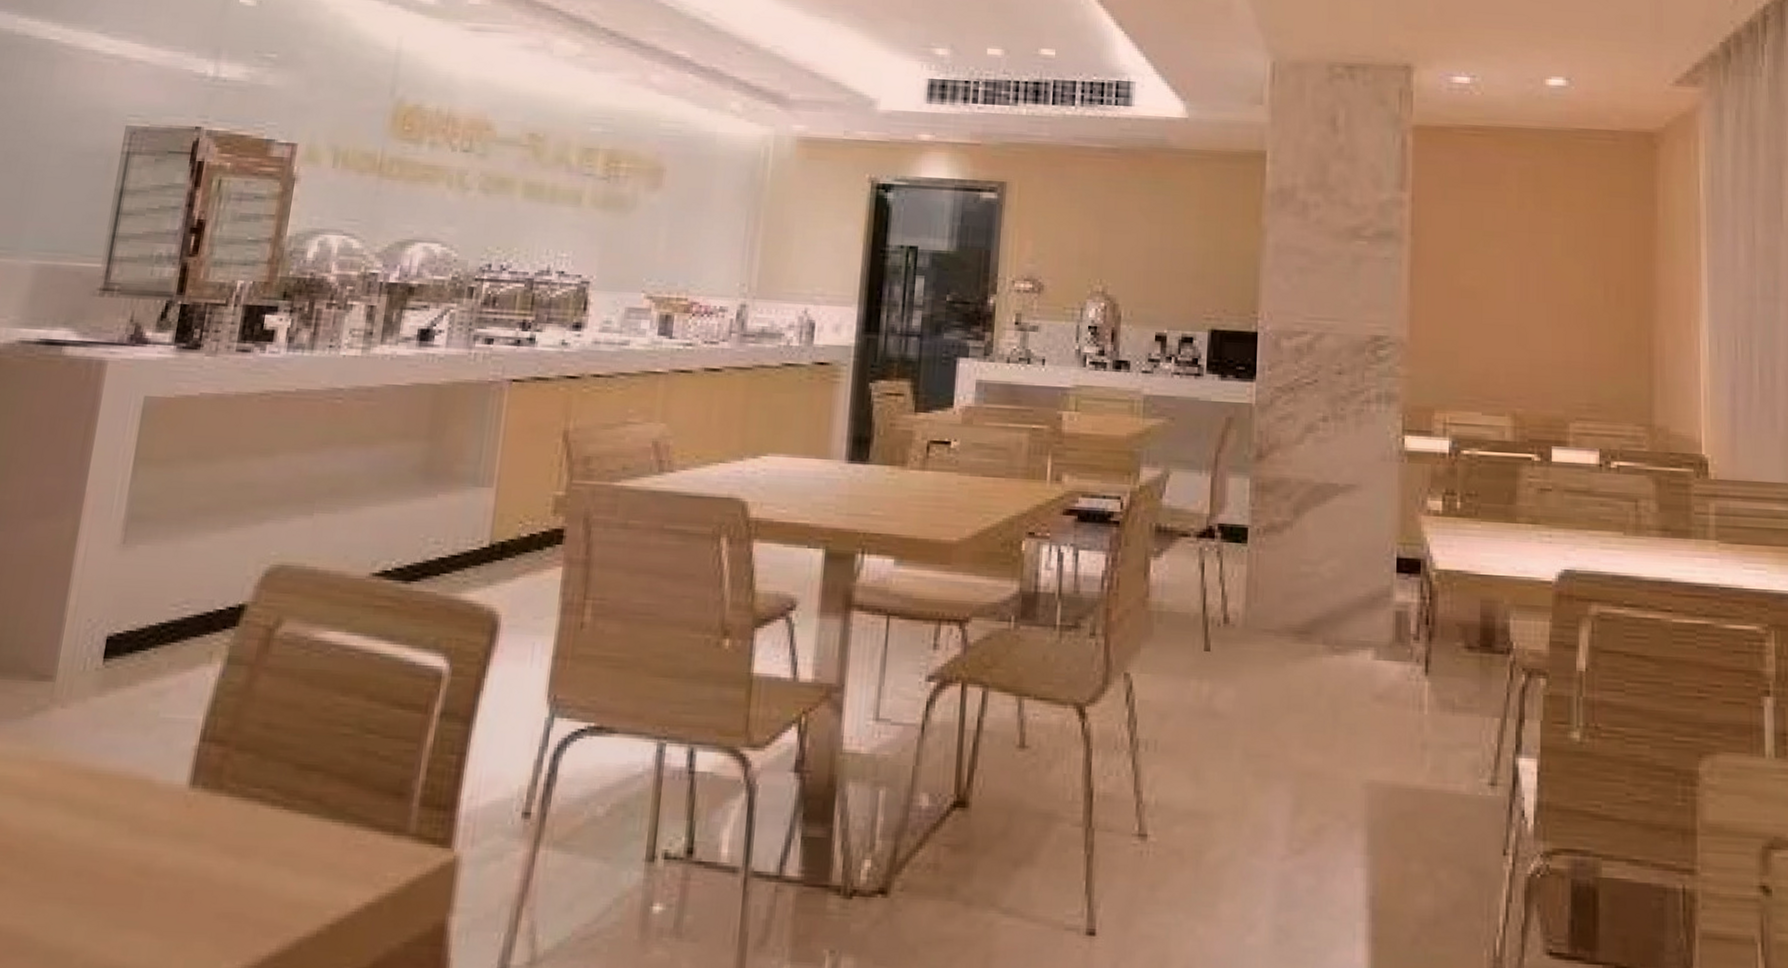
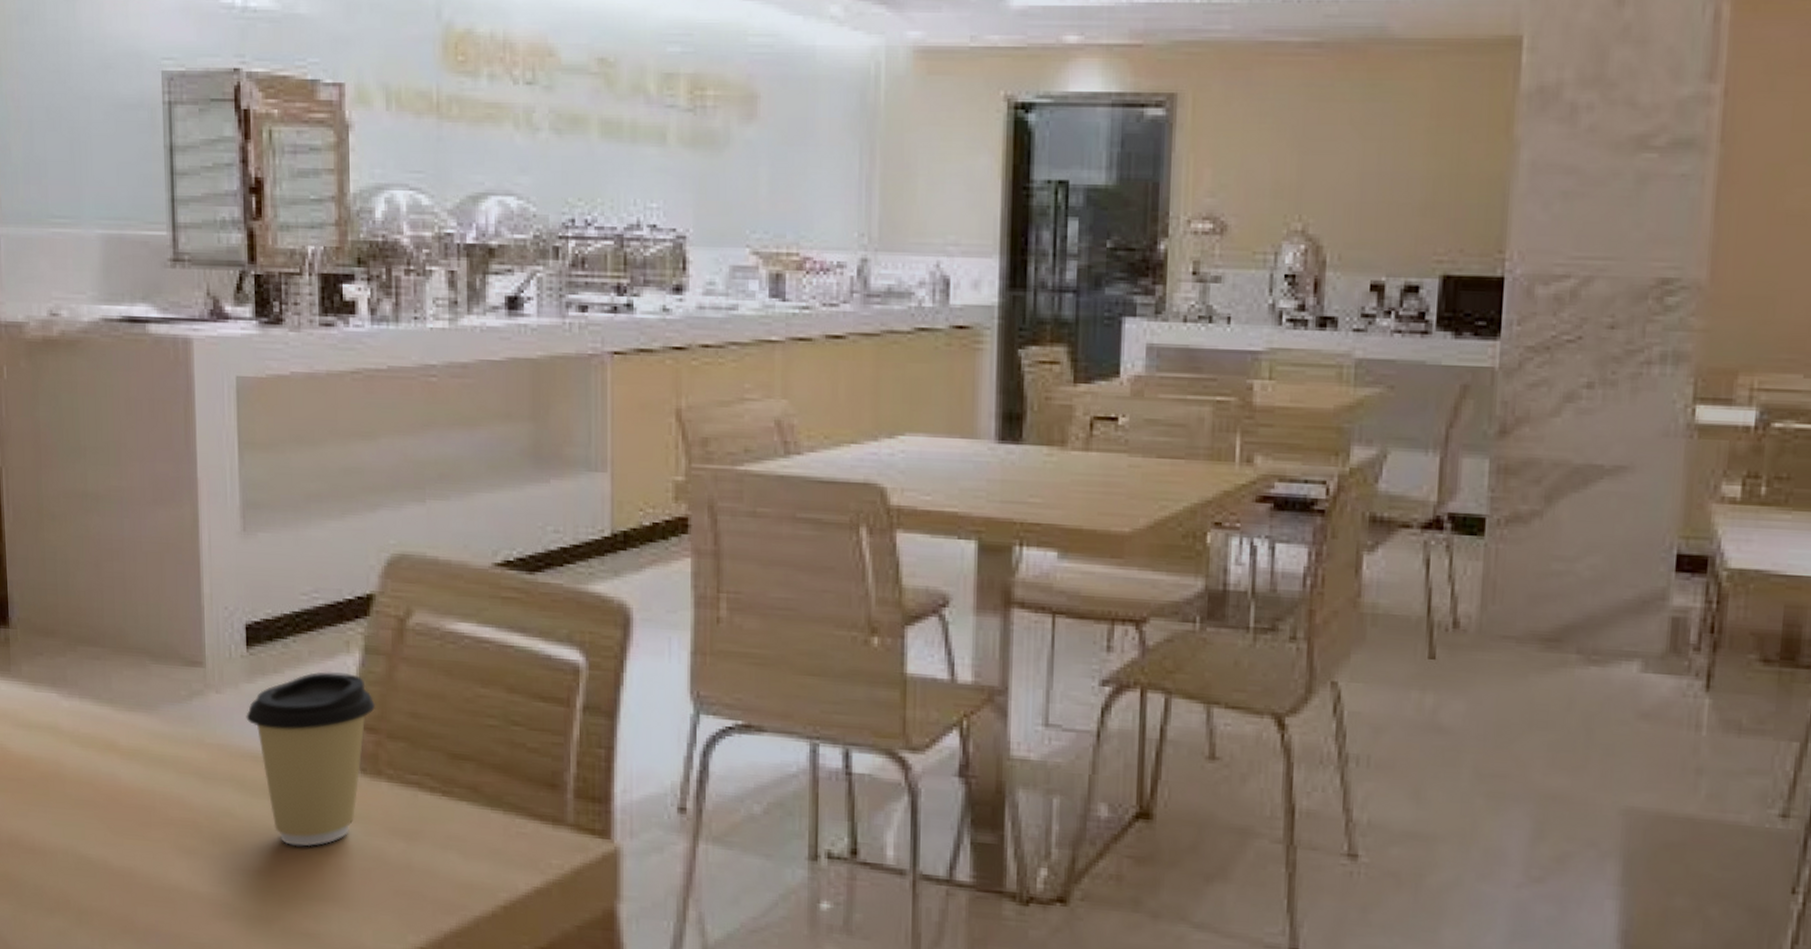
coffee cup: none [88,683,230,869] -> present [246,671,376,847]

